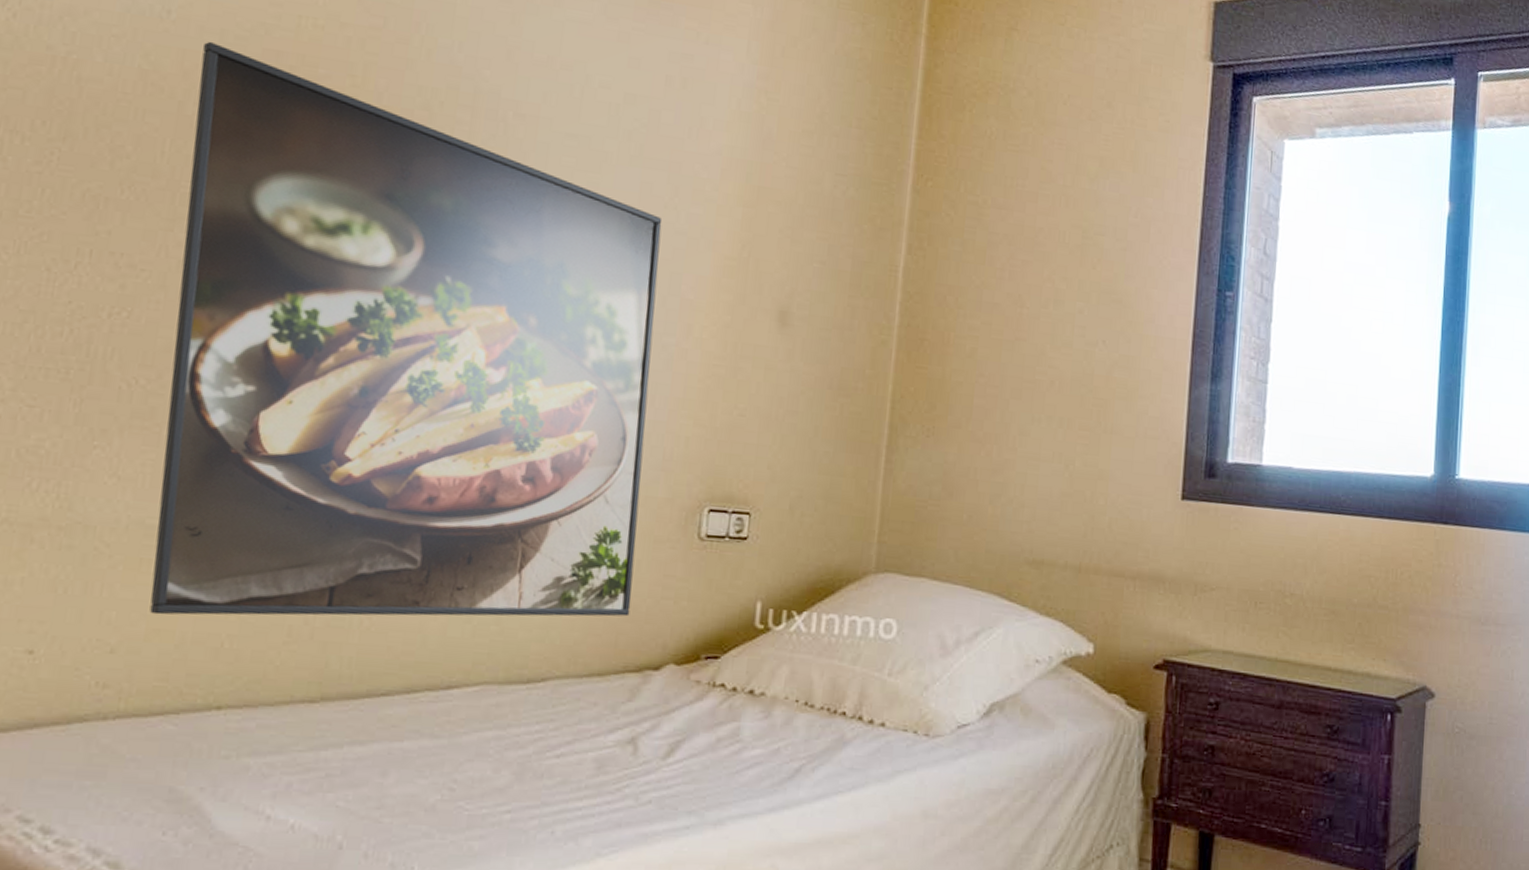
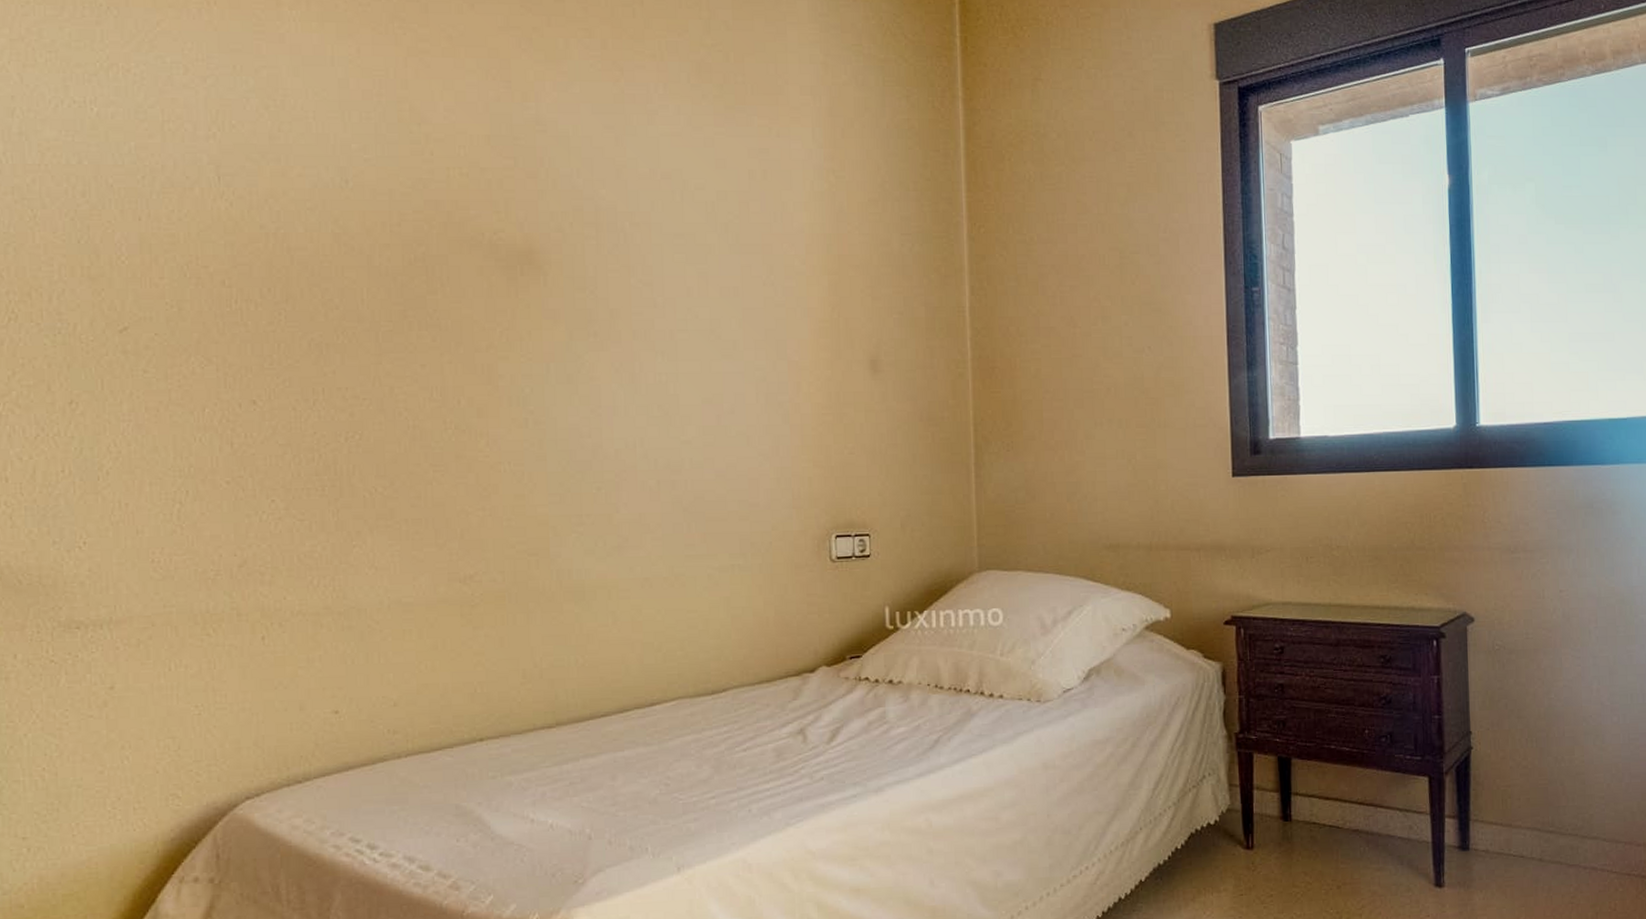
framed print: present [149,41,663,617] -> none [378,201,785,673]

